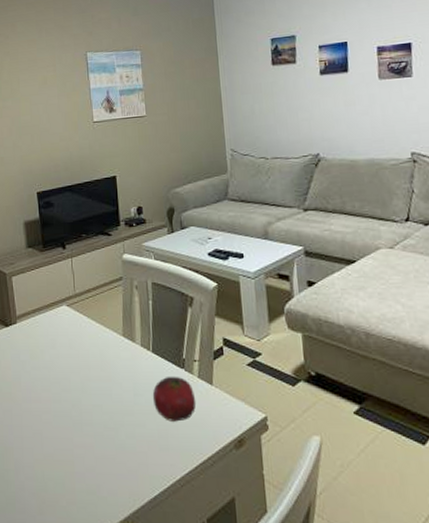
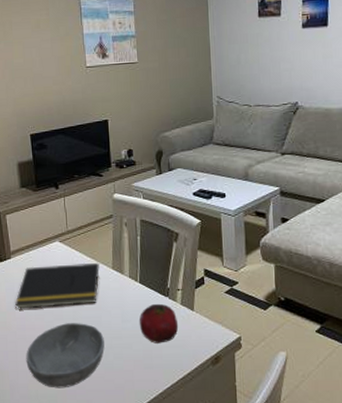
notepad: none [21,328,109,379] -> present [15,262,100,309]
bowl: none [31,396,116,470] -> present [26,323,105,388]

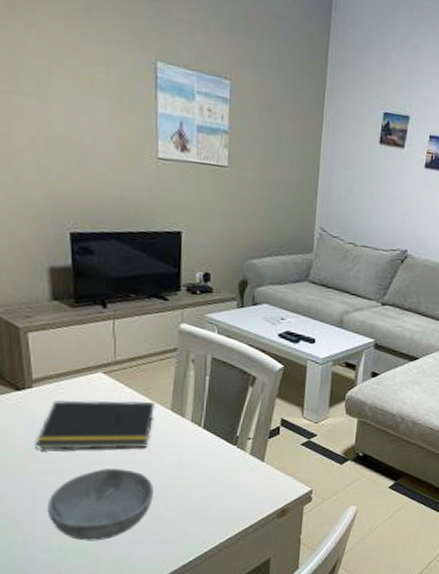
fruit: present [139,303,179,343] -> none [198,452,245,495]

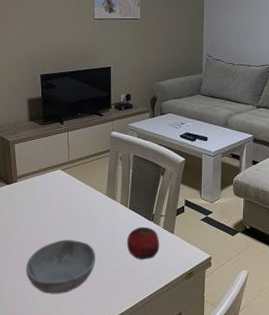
notepad: present [36,399,155,450] -> none [19,189,95,226]
fruit: none [198,452,245,495] -> present [126,226,160,260]

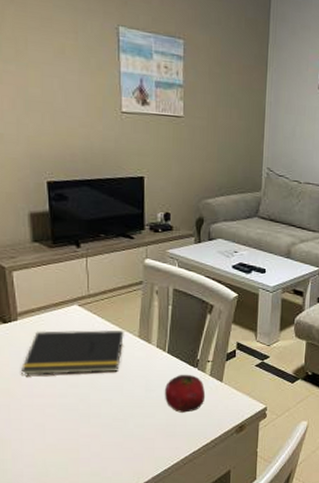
notepad: none [19,189,95,226] -> present [21,329,124,375]
bowl: present [26,240,95,295] -> none [32,391,125,457]

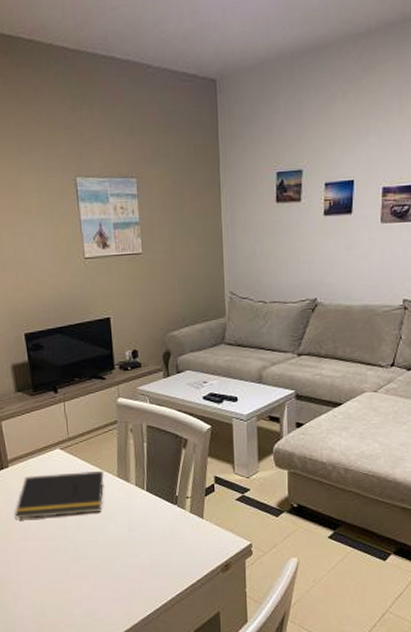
fruit: present [164,374,206,413] -> none [146,511,188,552]

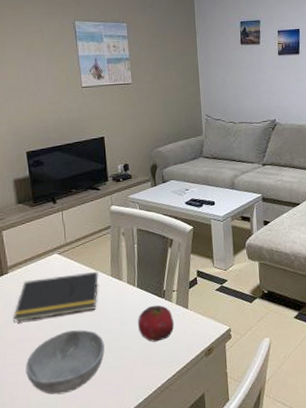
bowl: none [28,532,111,598] -> present [25,329,105,395]
fruit: none [146,511,188,552] -> present [137,305,175,342]

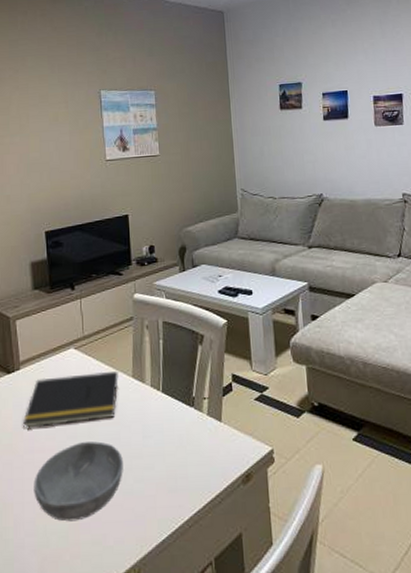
fruit: present [137,305,175,342] -> none [161,415,206,462]

